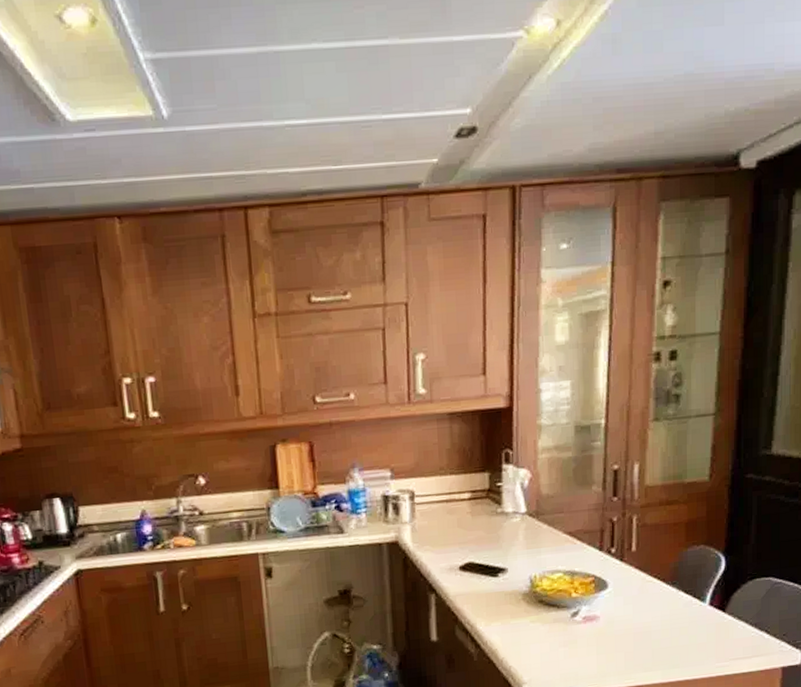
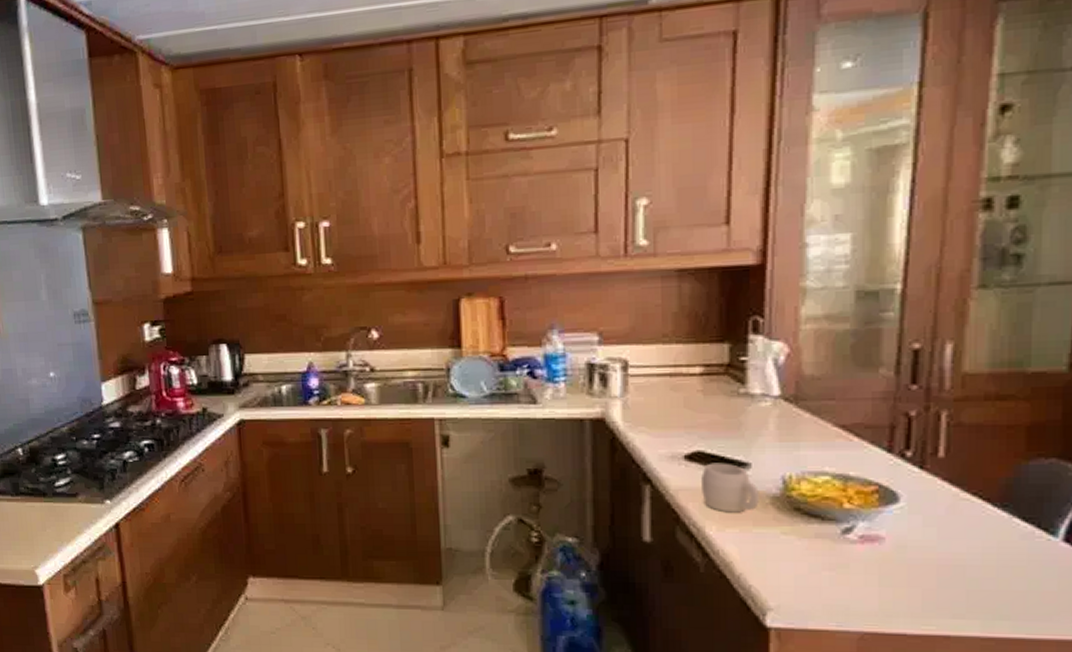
mug: none [472,570,514,610] -> present [701,463,759,513]

